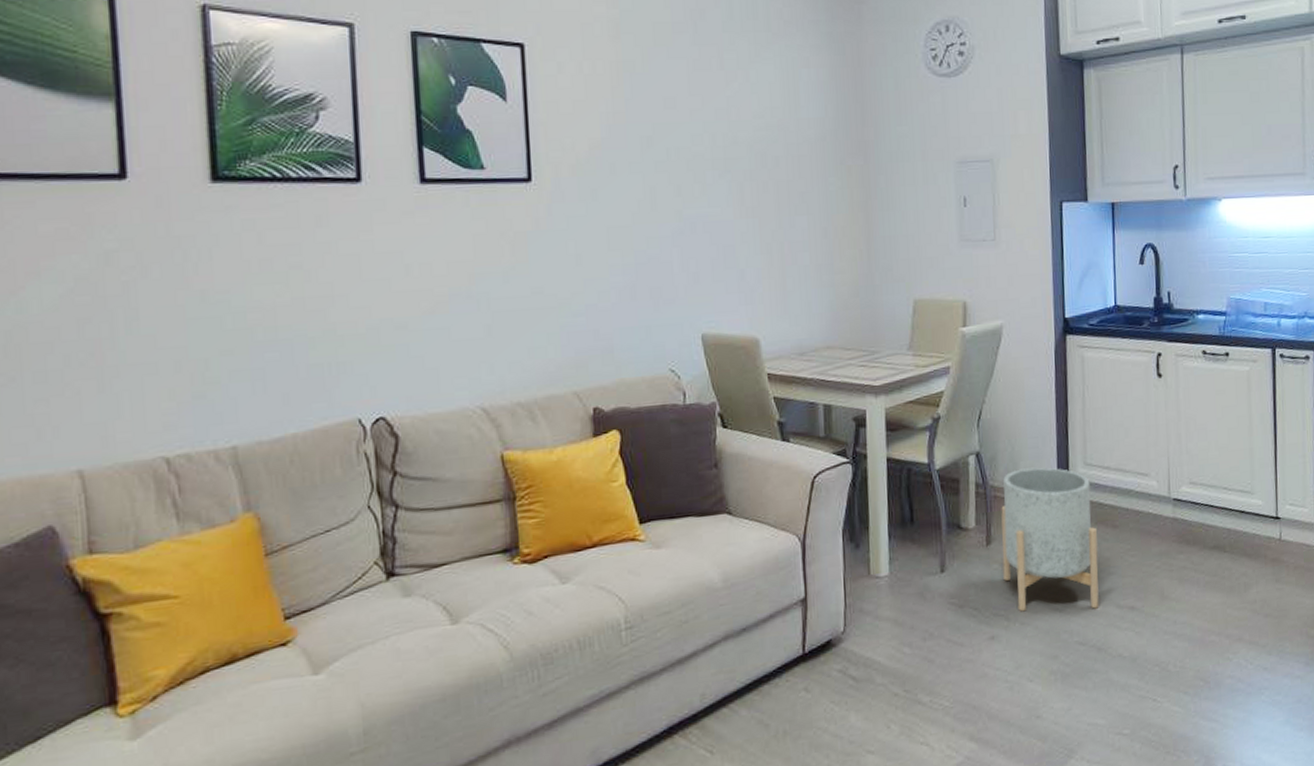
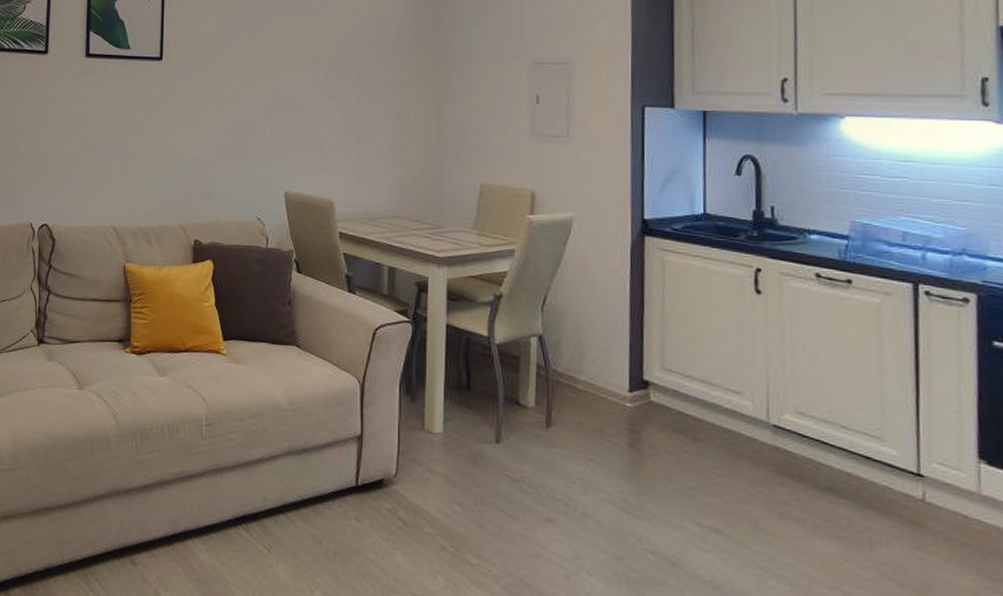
planter: present [1001,467,1099,612] -> none [563,359,676,521]

